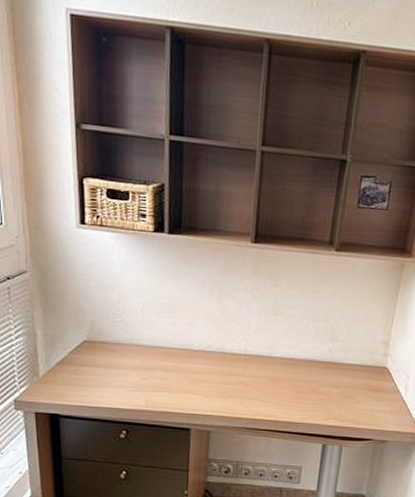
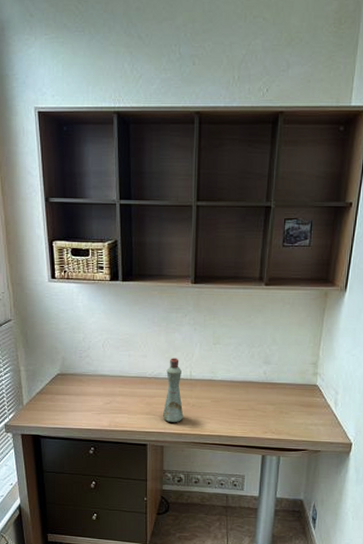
bottle: none [210,328,235,404] -> present [162,358,184,422]

